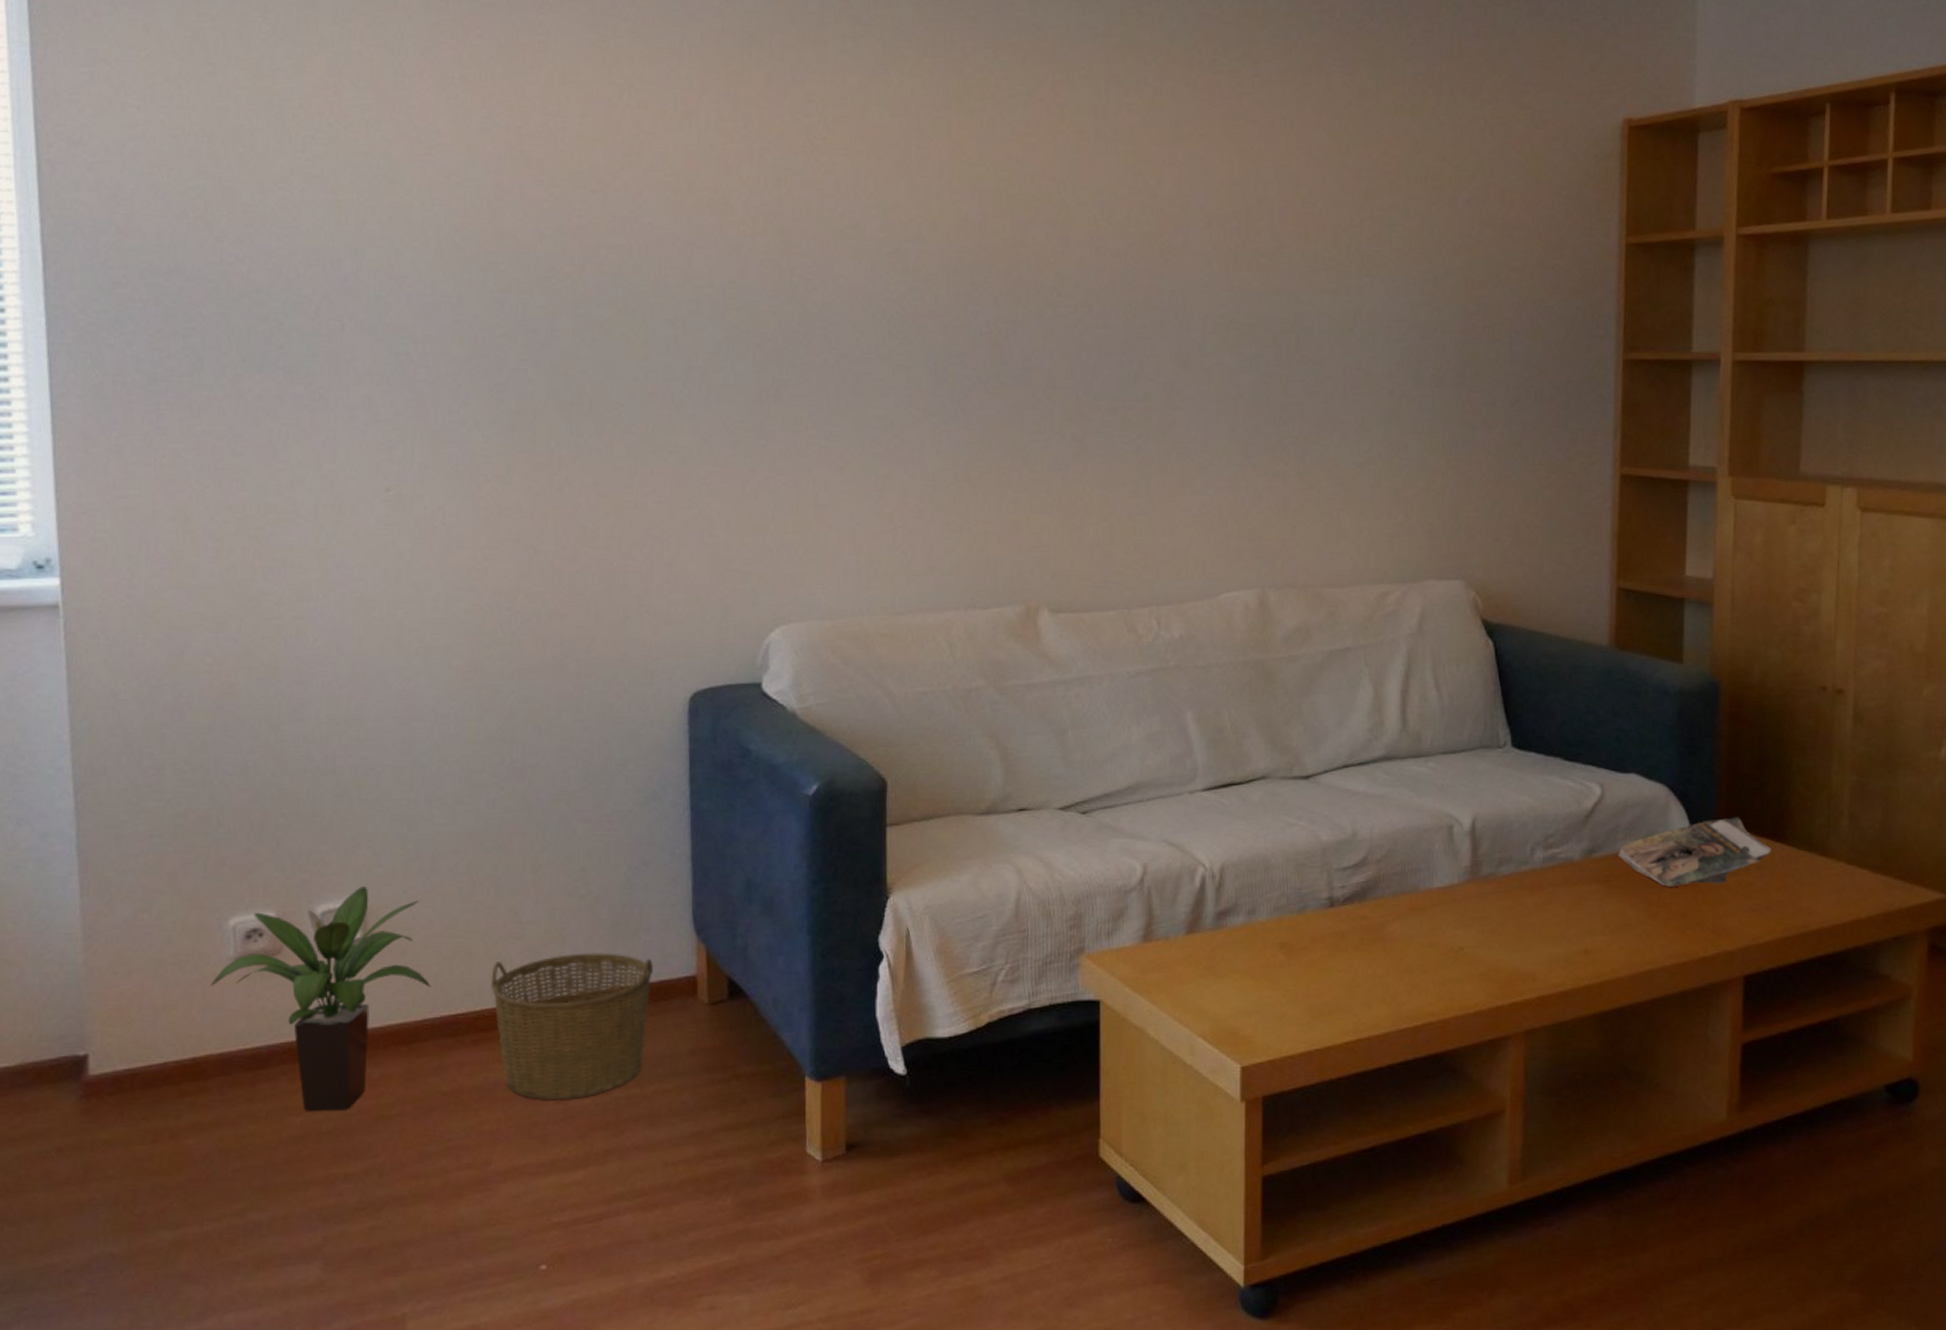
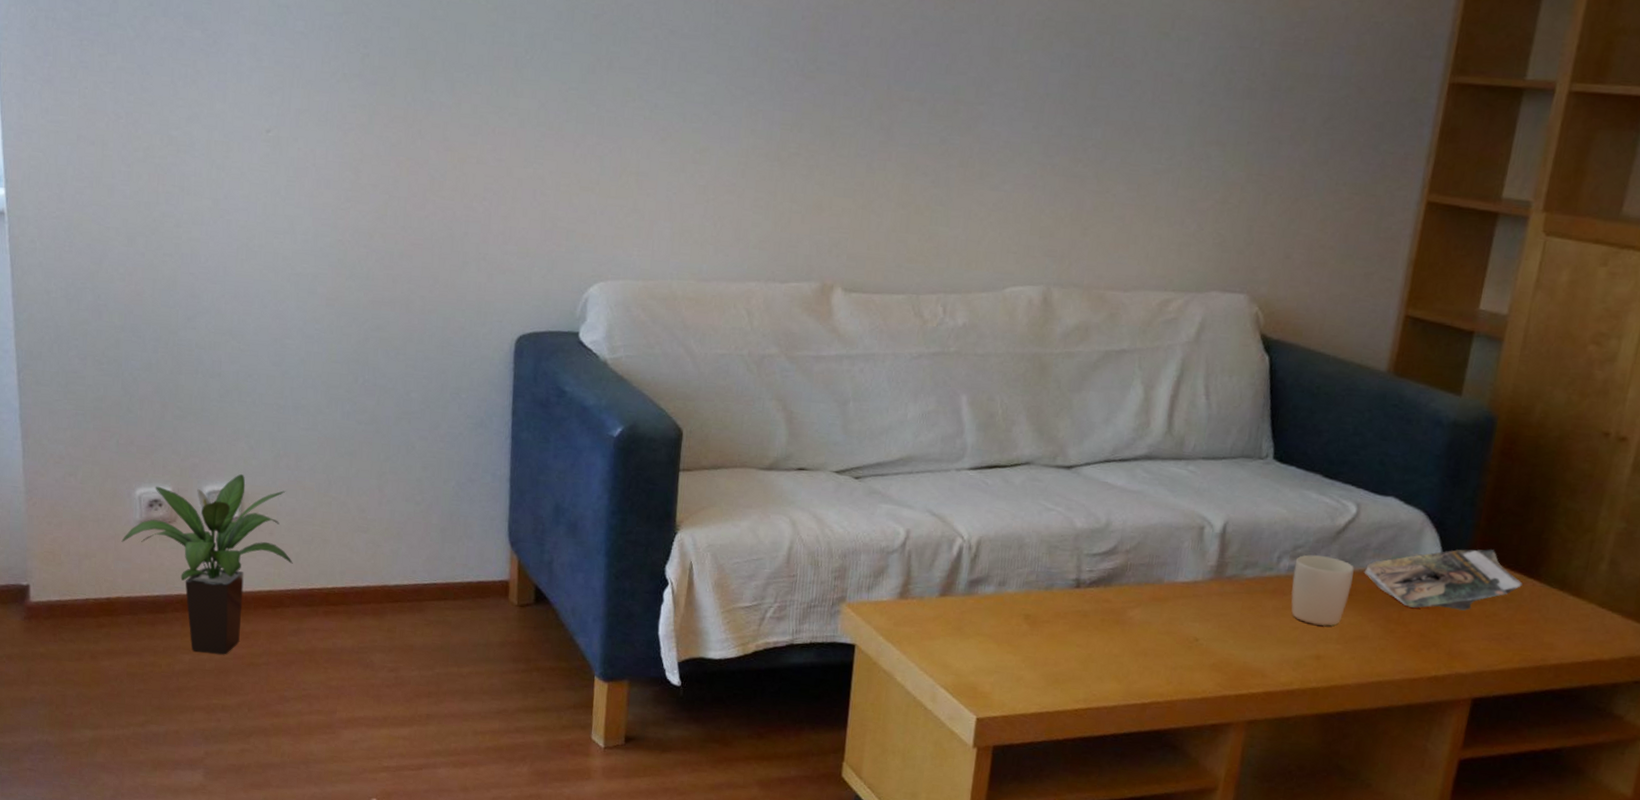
basket: present [490,953,654,1101] -> none [340,549,474,670]
mug: none [1549,843,1609,917] -> present [1291,554,1354,626]

